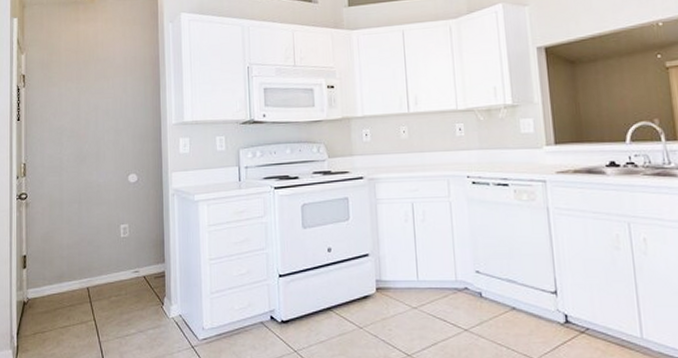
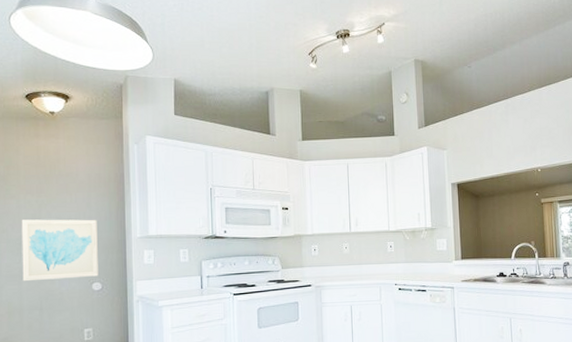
wall art: none [62,106,134,173] -> present [21,219,98,282]

